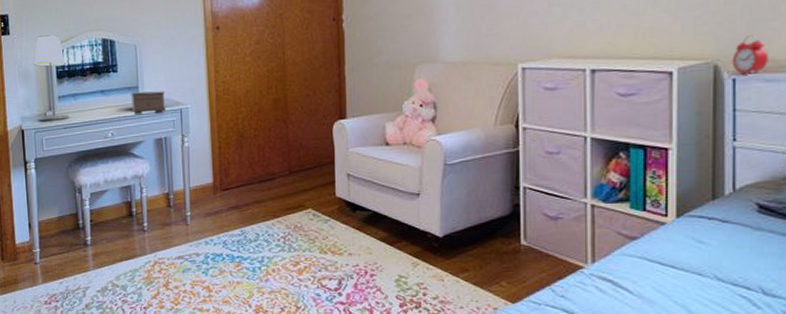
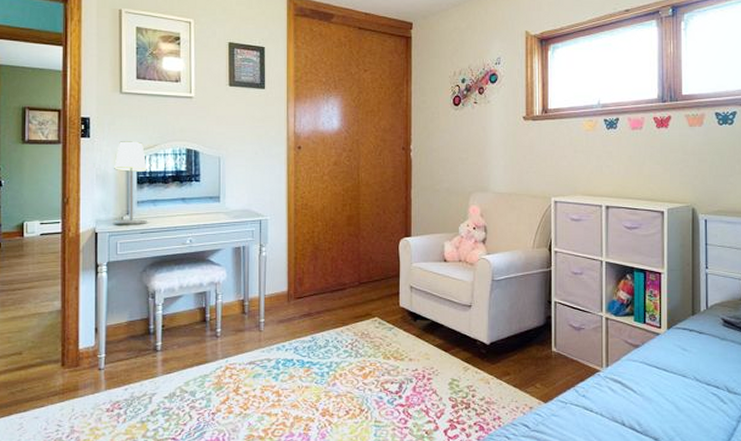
jewelry box: present [130,91,165,116] -> none [211,202,245,224]
alarm clock: present [732,35,768,76] -> none [704,187,728,218]

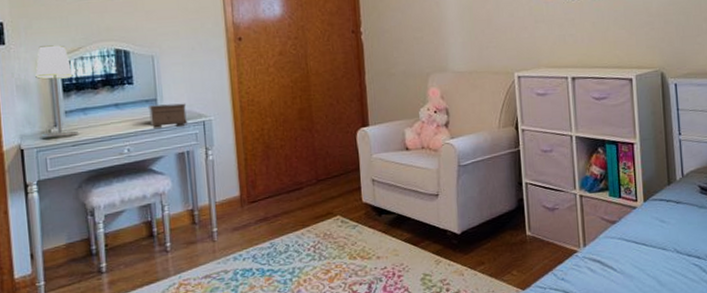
jewelry box: none [211,202,245,224] -> present [147,103,187,130]

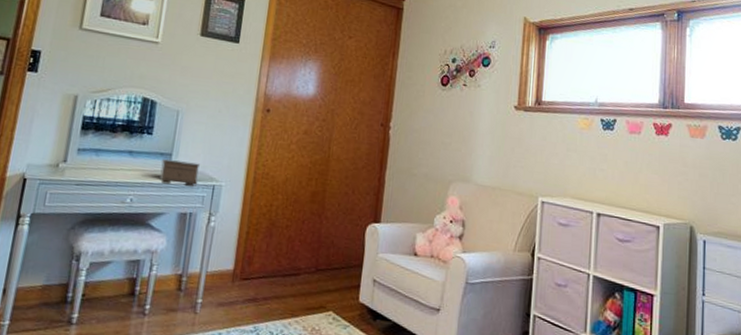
table lamp: present [35,45,78,138] -> none [48,80,97,175]

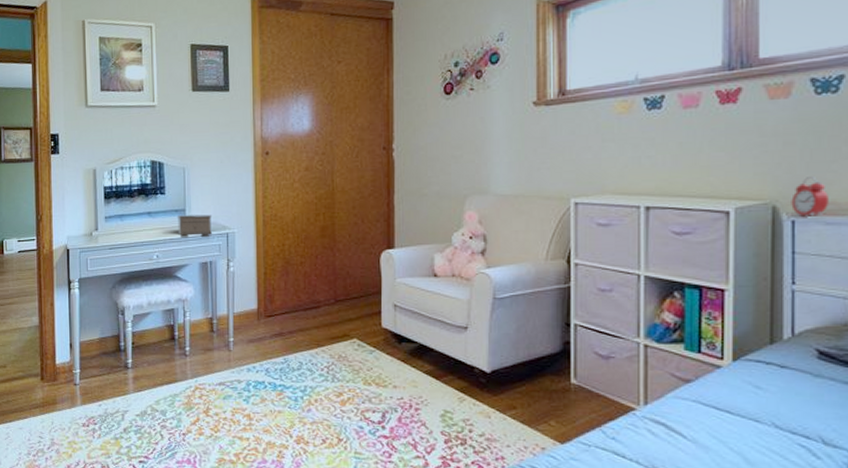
alarm clock: none [703,205,729,240] -> present [791,177,829,218]

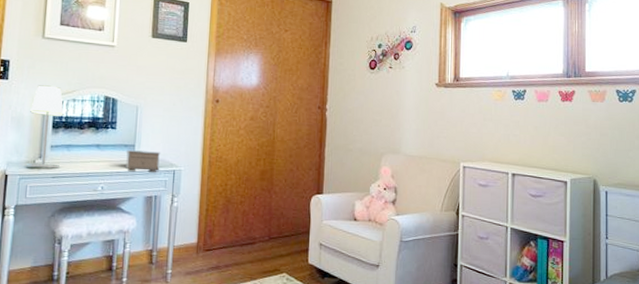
table lamp: none [82,155,115,240] -> present [26,85,65,169]
alarm clock: present [791,177,829,218] -> none [605,160,627,190]

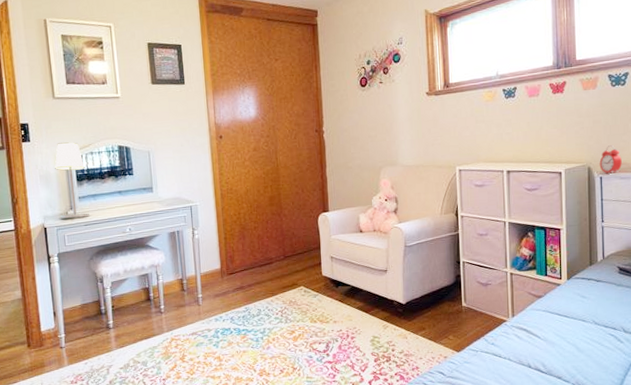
jewelry box: present [125,150,160,173] -> none [145,191,177,213]
alarm clock: none [605,160,627,190] -> present [599,145,622,175]

